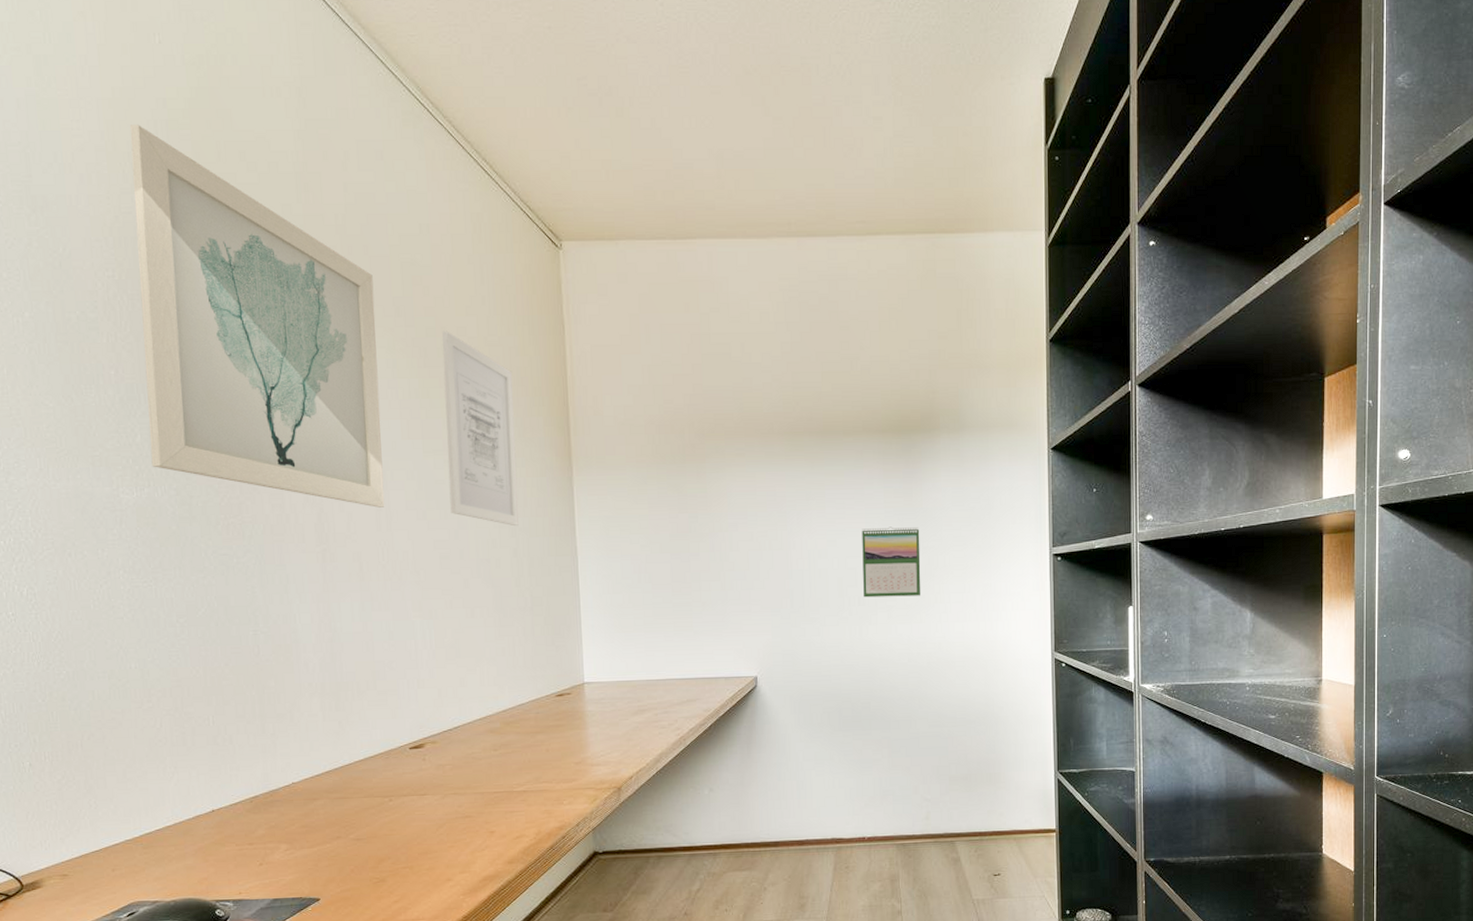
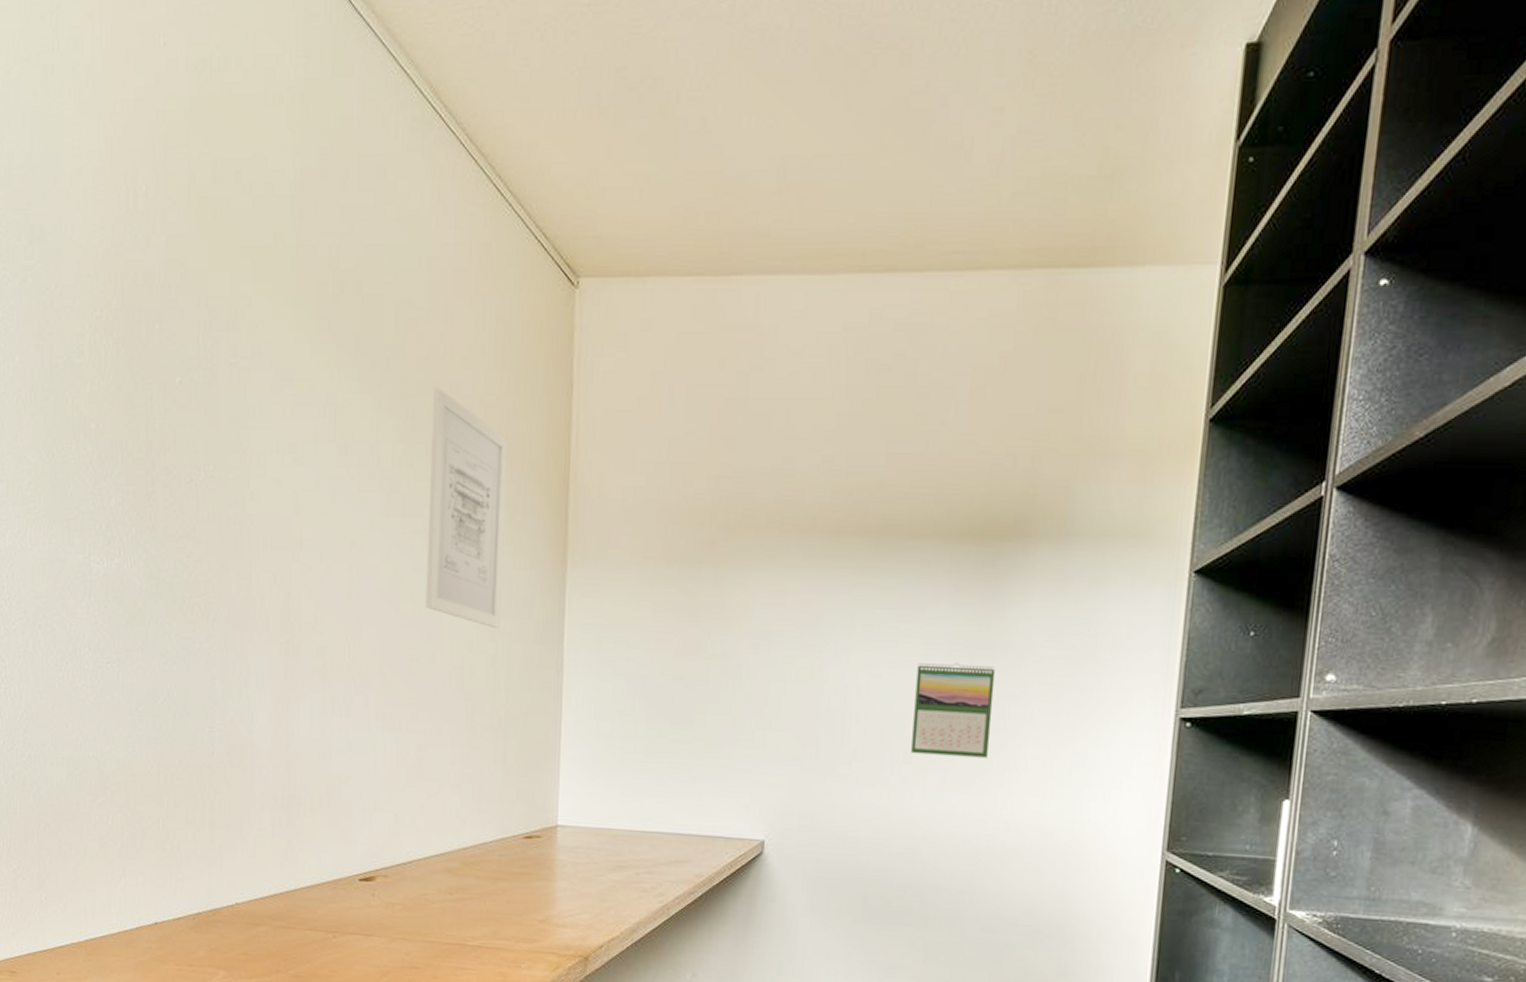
wall art: present [129,125,385,508] -> none [123,142,364,596]

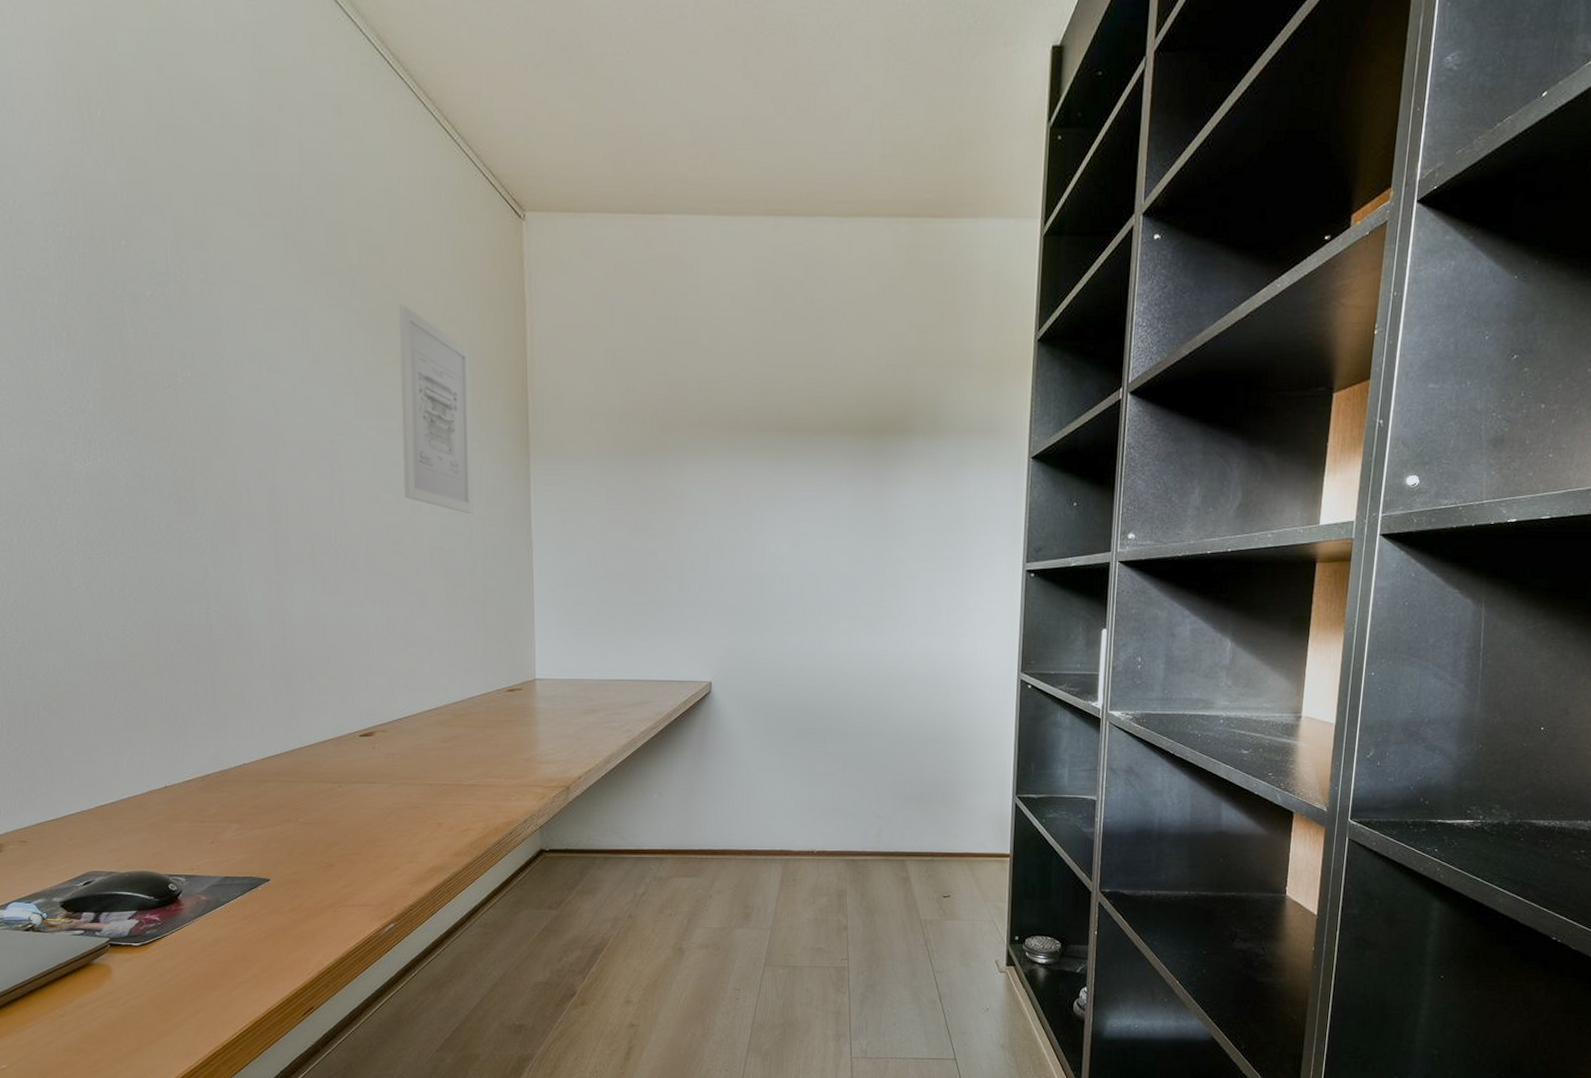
calendar: present [911,663,996,758] -> none [825,533,888,607]

